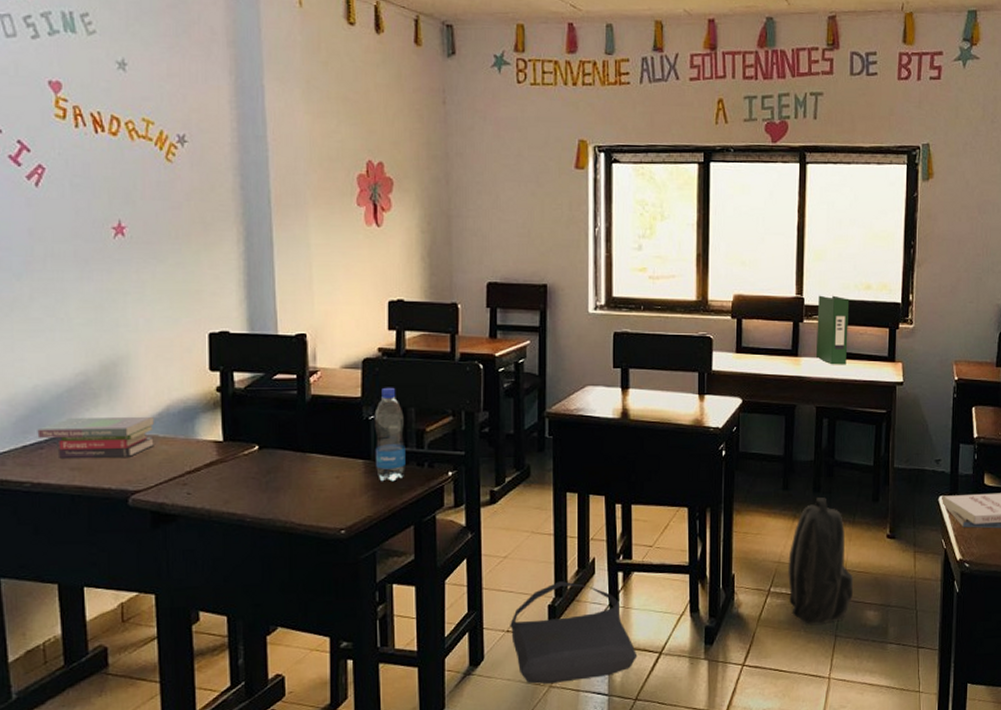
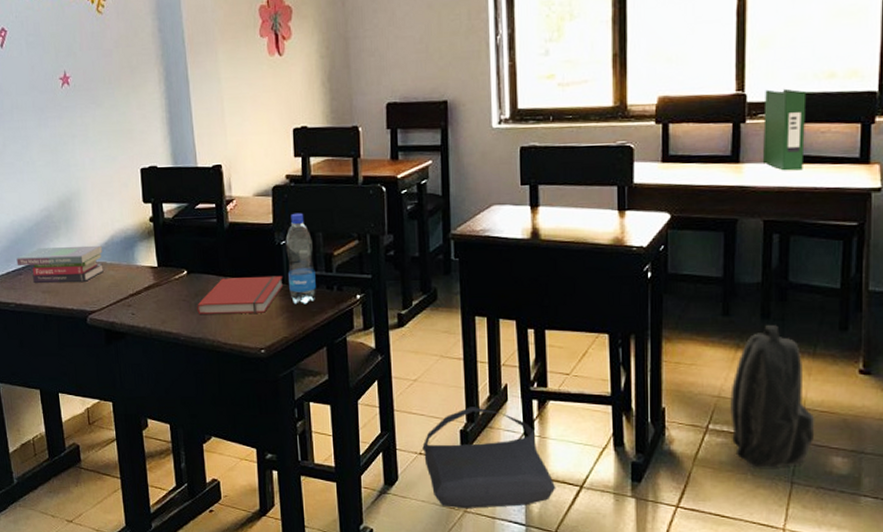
book: none [268,451,370,494] -> present [197,275,284,315]

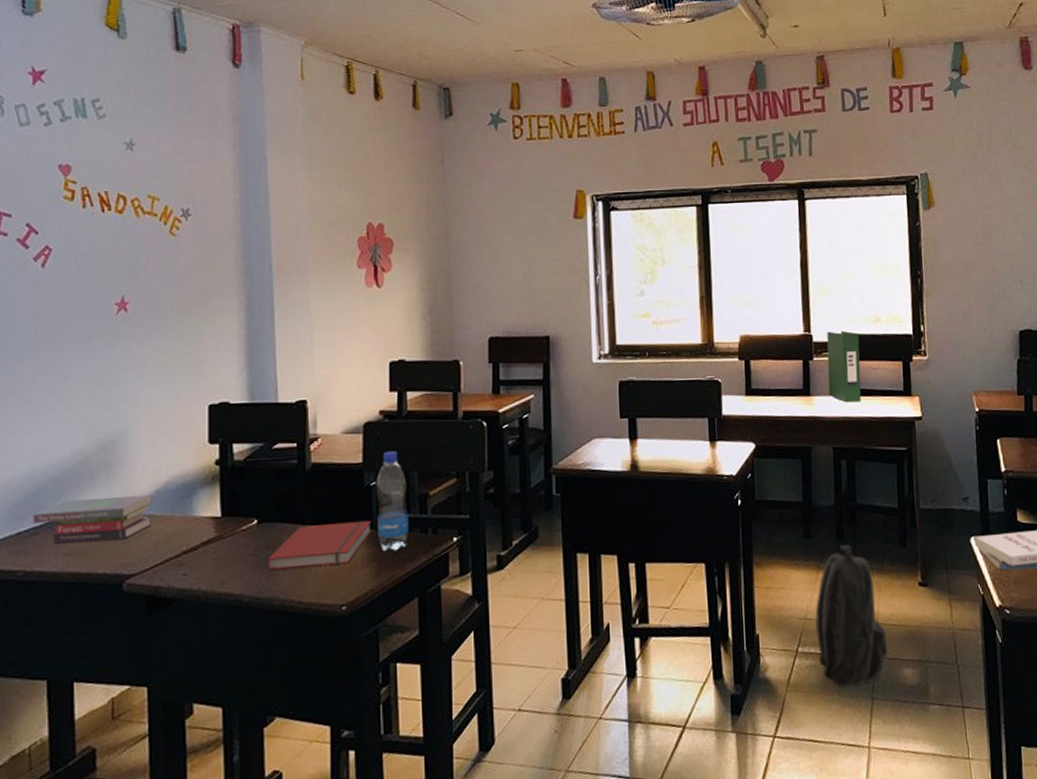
bag: present [422,407,556,508] -> none [521,651,660,769]

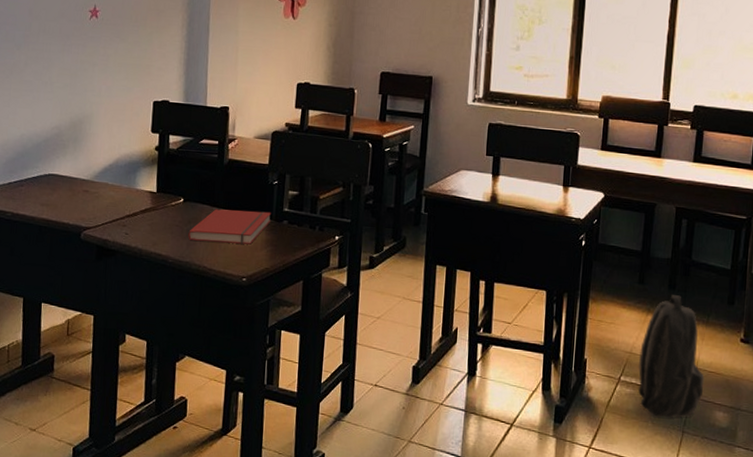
books: present [32,494,151,544] -> none [20,163,106,199]
bottle: present [376,450,409,552] -> none [275,157,303,240]
binder: present [827,330,861,403] -> none [678,101,715,170]

